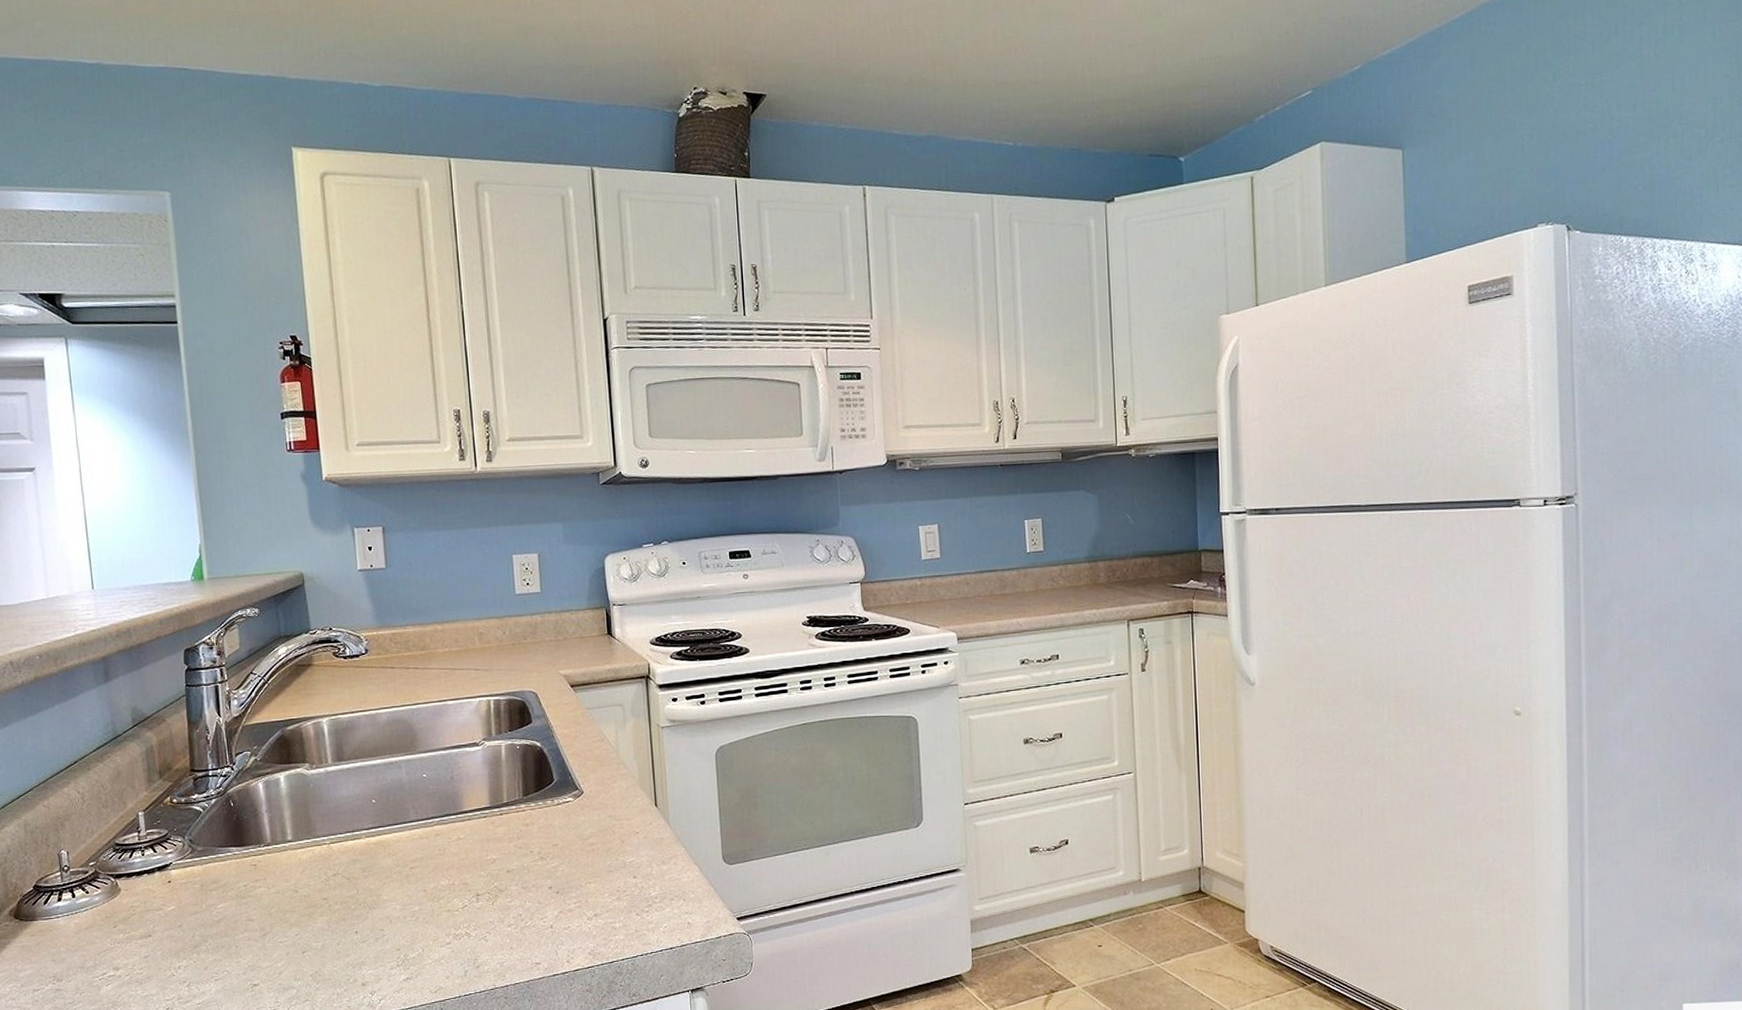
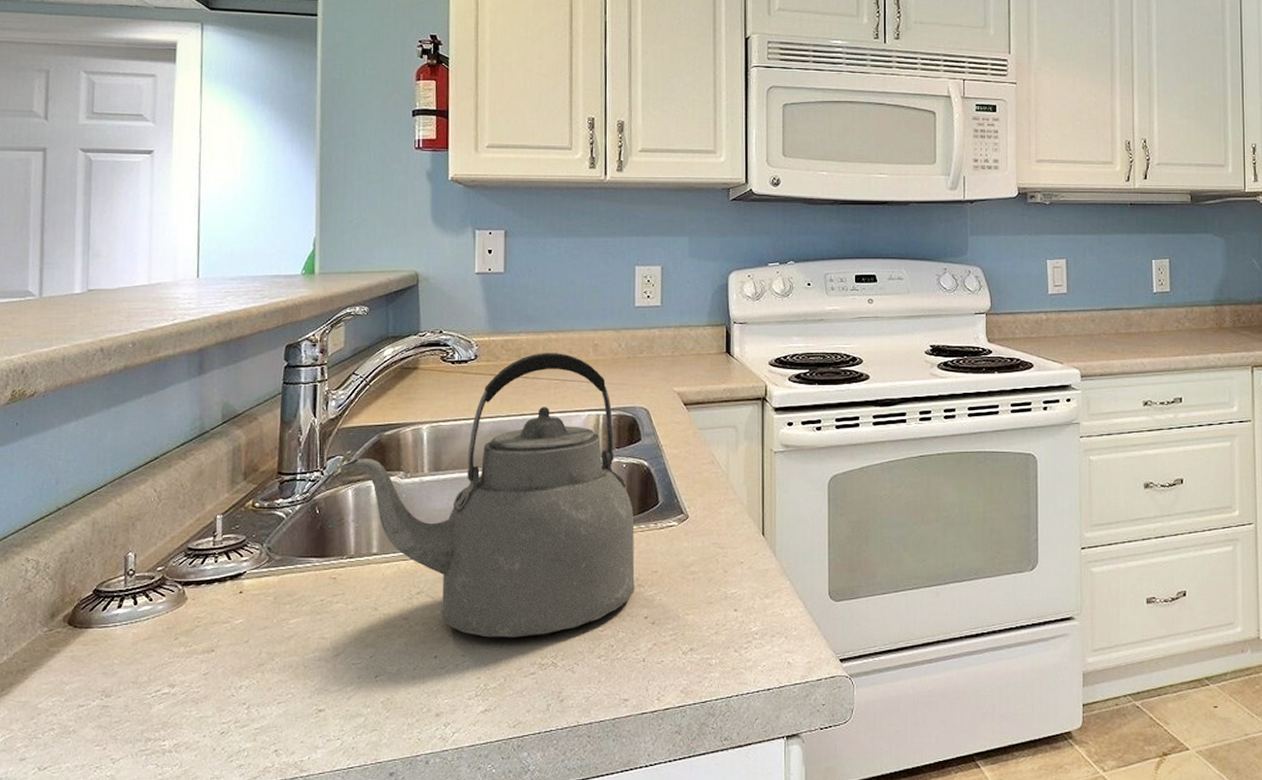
kettle: none [248,643,538,913] -> present [340,353,635,638]

